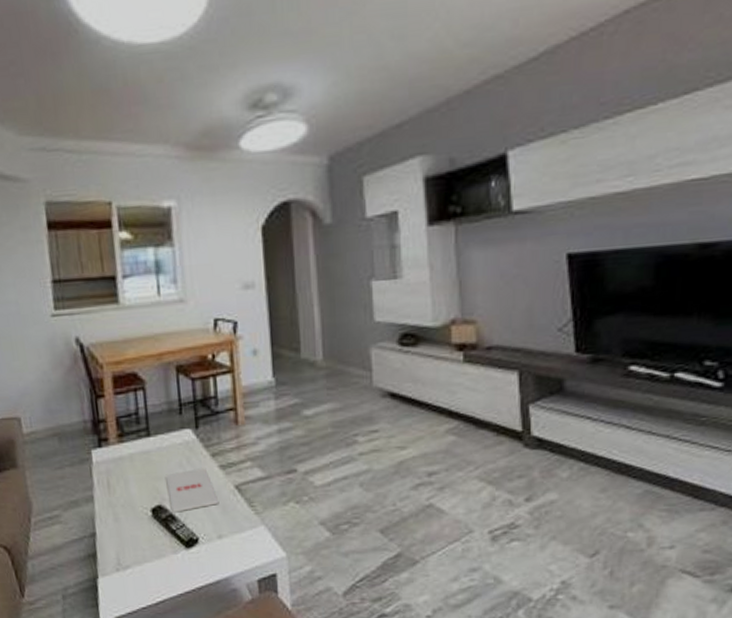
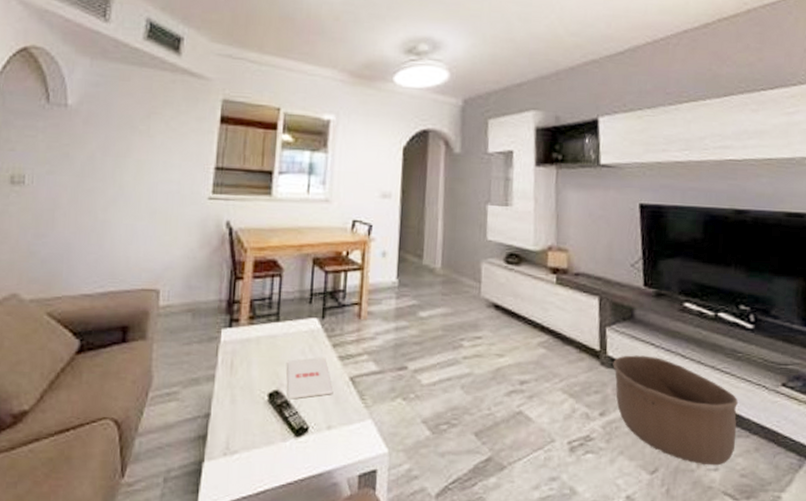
basket: none [539,431,701,544] -> present [613,355,738,466]

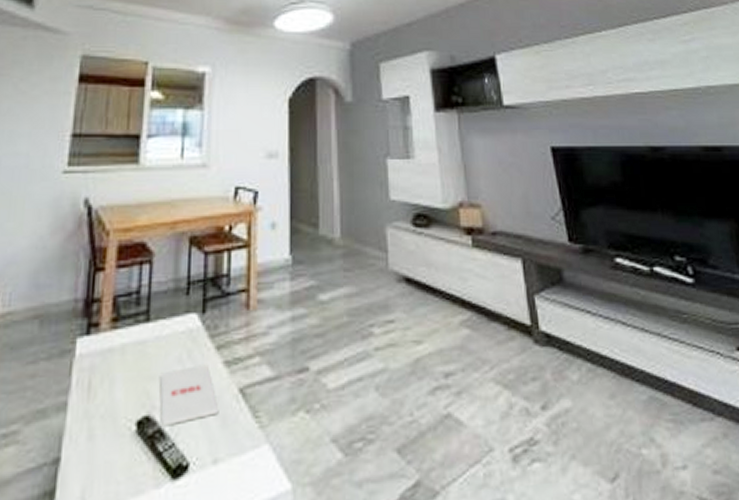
basket: present [613,355,738,466] -> none [547,327,701,463]

